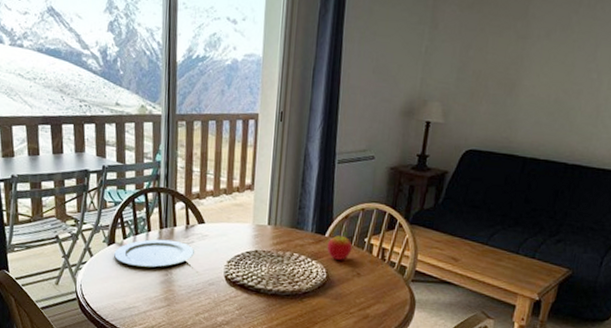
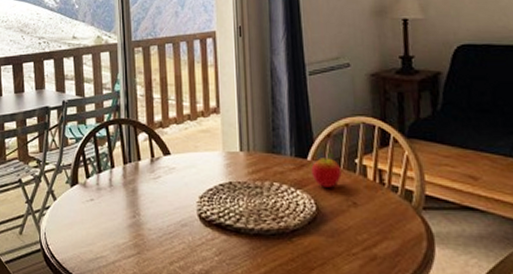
plate: present [114,239,194,268] -> none [78,176,162,210]

